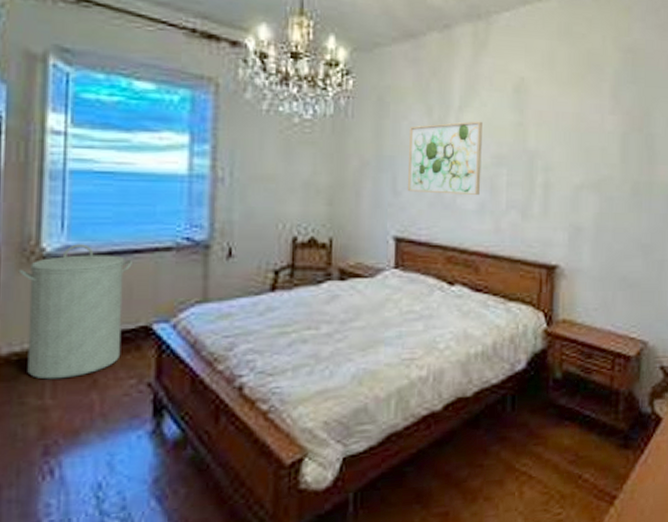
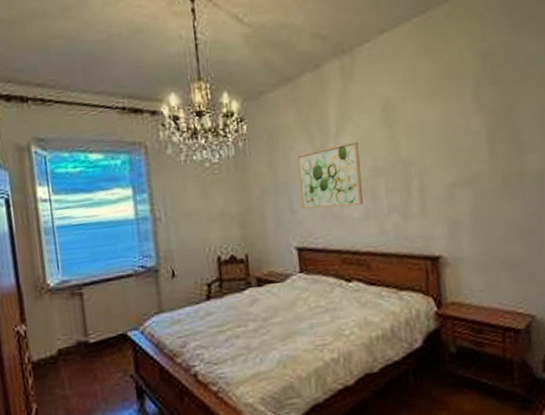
laundry hamper: present [18,244,132,380] -> none [35,278,110,377]

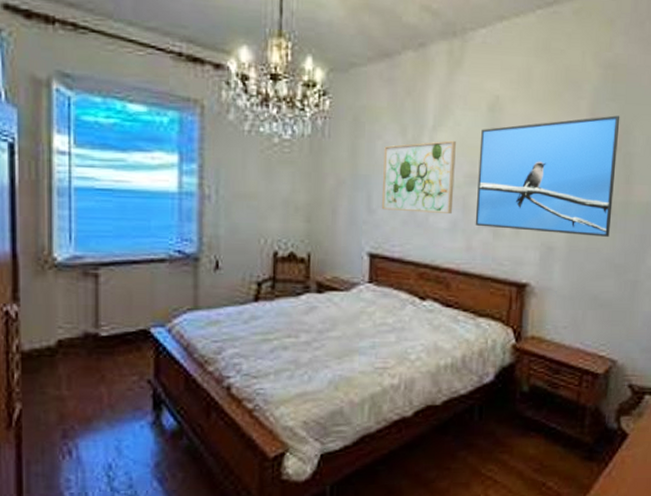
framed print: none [379,96,510,212] -> present [475,115,620,237]

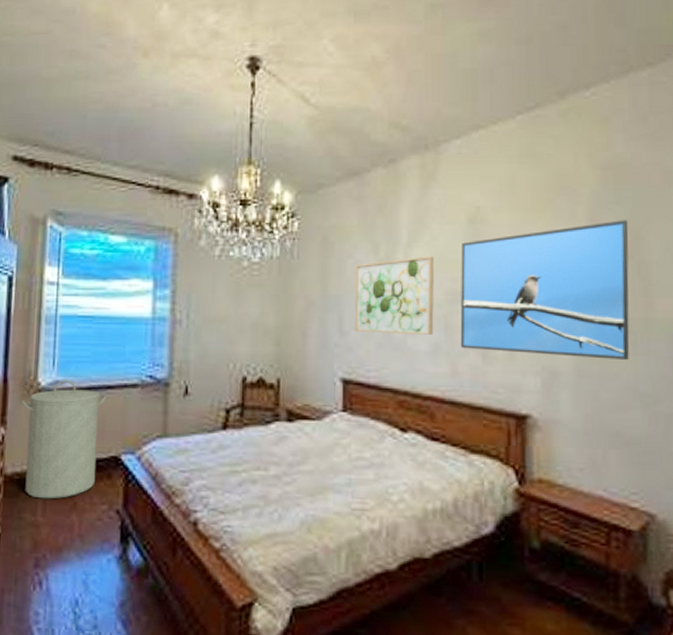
laundry hamper: none [35,255,131,373] -> present [21,380,106,499]

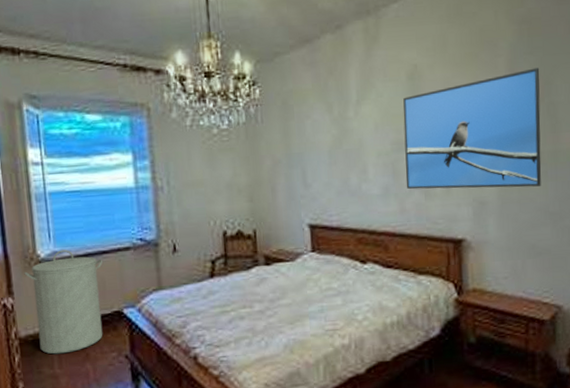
wall art: present [354,256,434,336] -> none [313,111,383,183]

